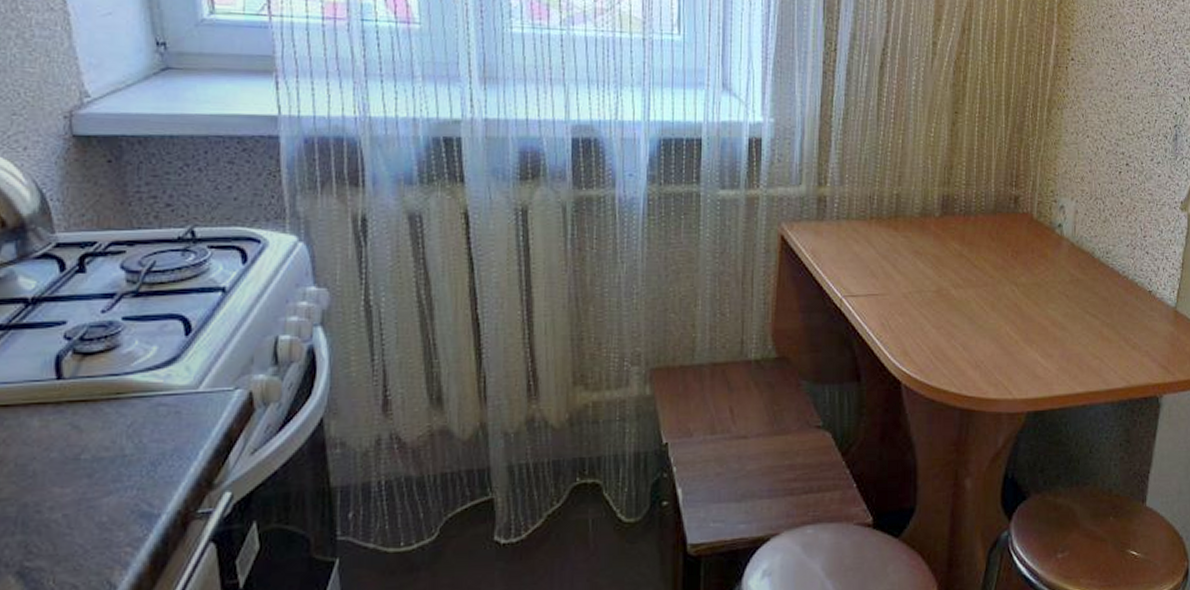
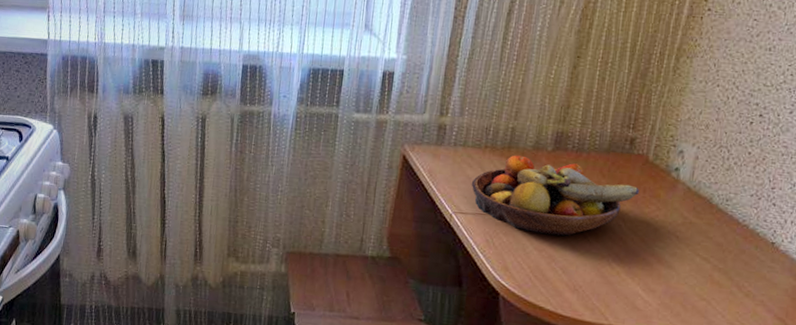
fruit bowl: none [859,224,1028,310] -> present [471,155,639,236]

